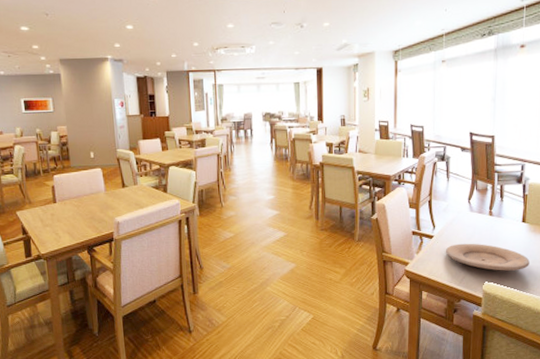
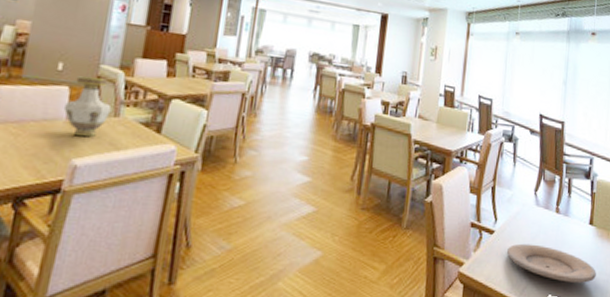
vase: none [101,159,132,202] -> present [63,76,112,137]

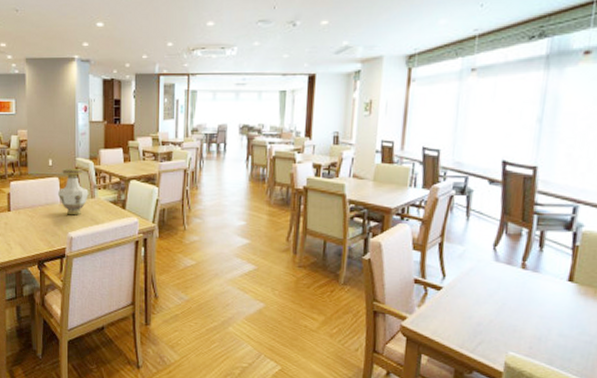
plate: present [506,243,596,283] -> none [456,300,575,343]

